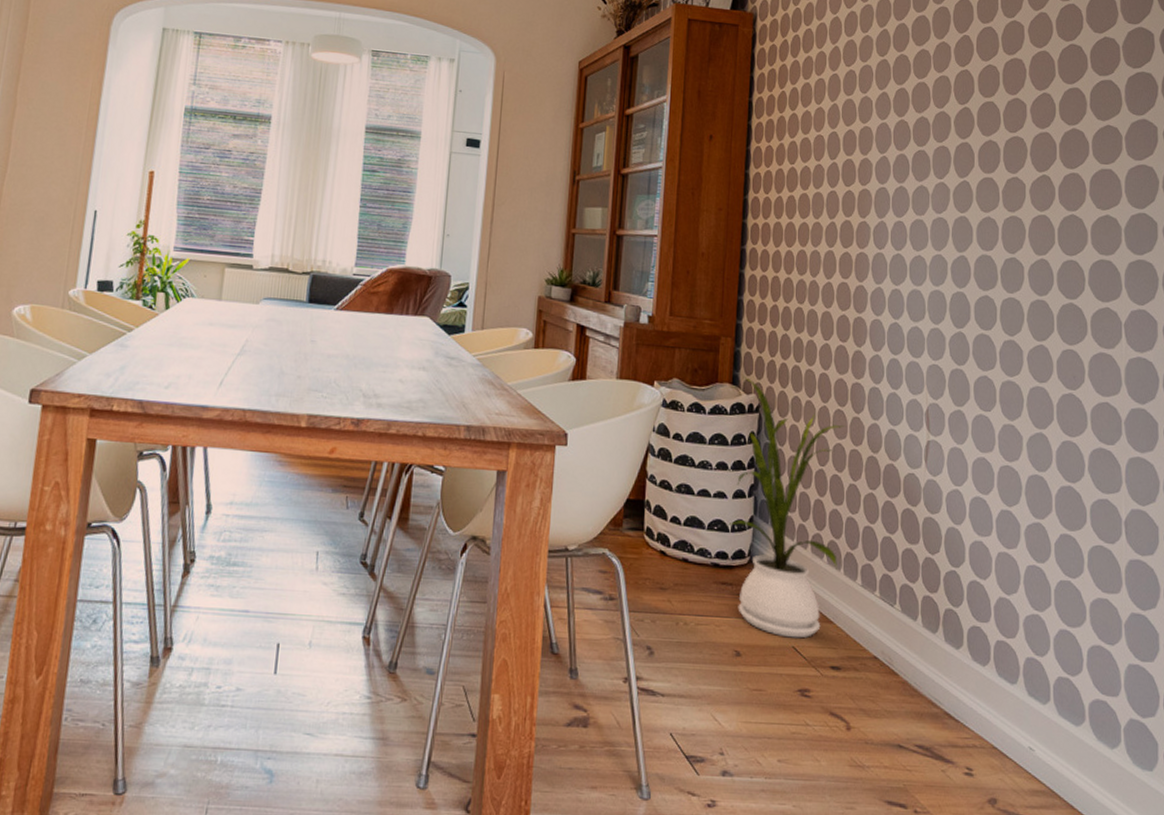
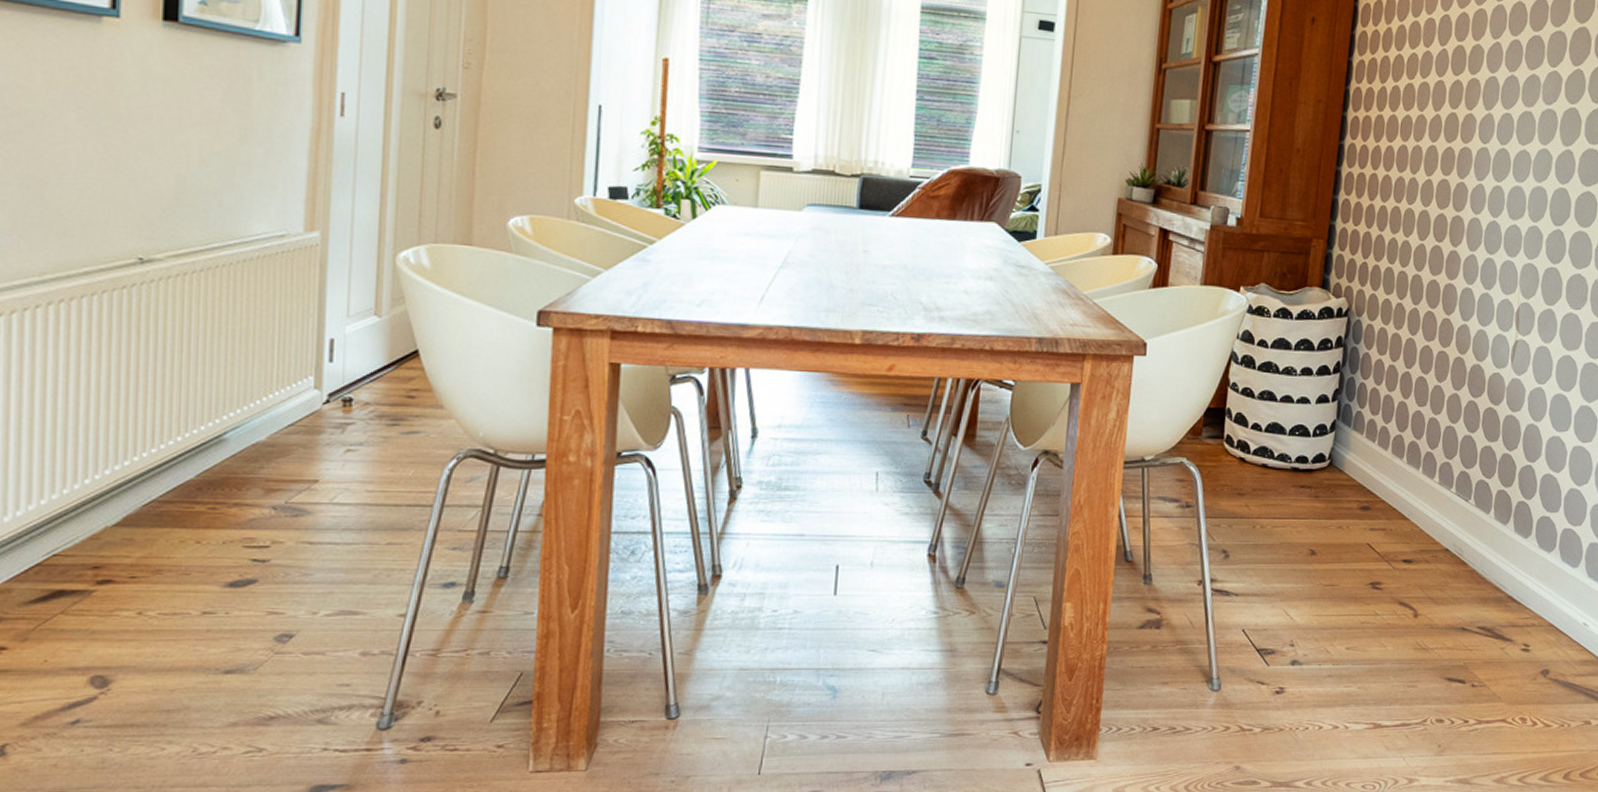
house plant: present [727,375,847,639] -> none [1309,279,1436,535]

